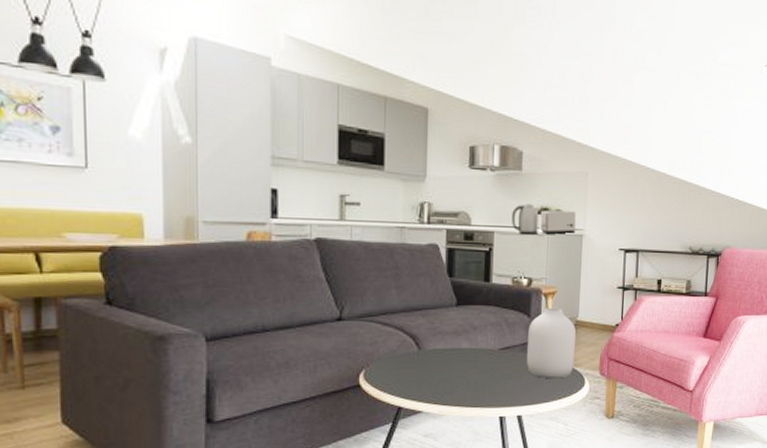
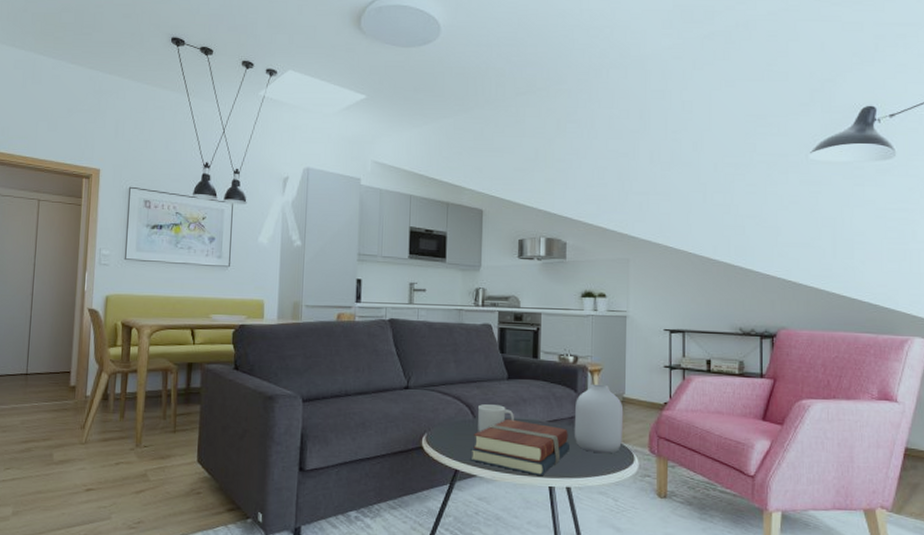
books: none [414,349,521,407] -> present [469,419,569,477]
mug: none [422,334,463,365] -> present [477,404,514,432]
kettle: present [512,203,539,235] -> none [558,288,583,316]
toaster: present [540,209,576,235] -> none [584,293,619,316]

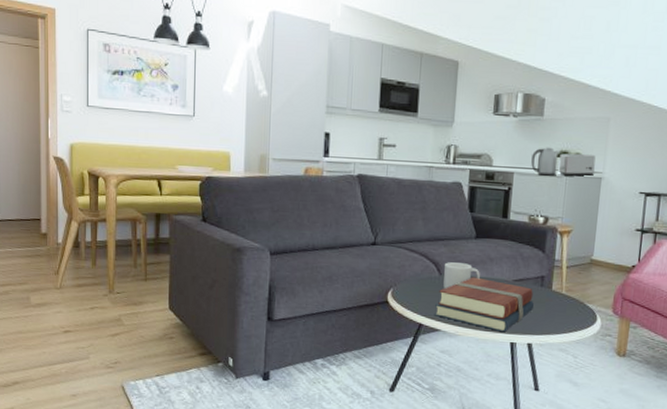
kettle: none [558,288,583,316] -> present [531,147,558,176]
vase: present [574,384,624,454] -> none [538,245,591,314]
toaster: none [584,293,619,316] -> present [558,153,596,177]

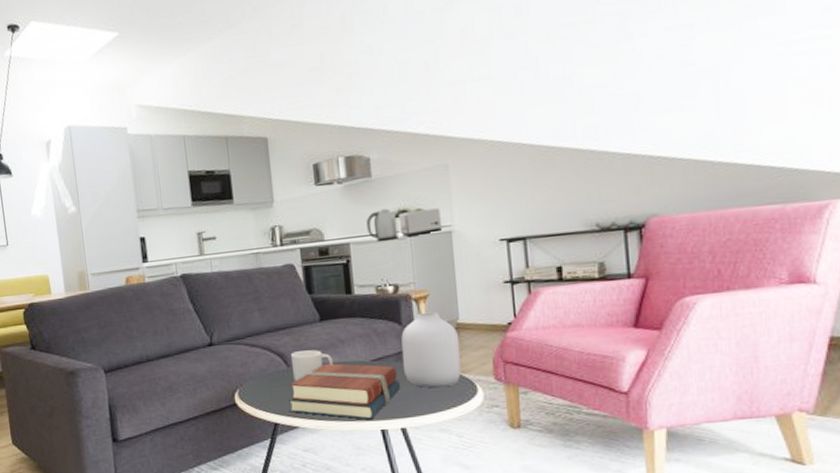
vase: none [538,245,591,314] -> present [401,312,462,388]

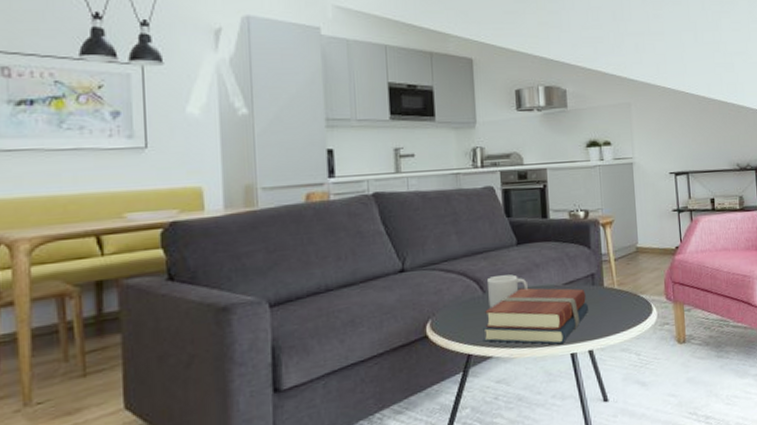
kettle: present [366,208,398,241] -> none [562,138,589,168]
toaster: present [398,207,442,237] -> none [589,140,625,166]
vase: present [401,312,462,388] -> none [590,236,640,310]

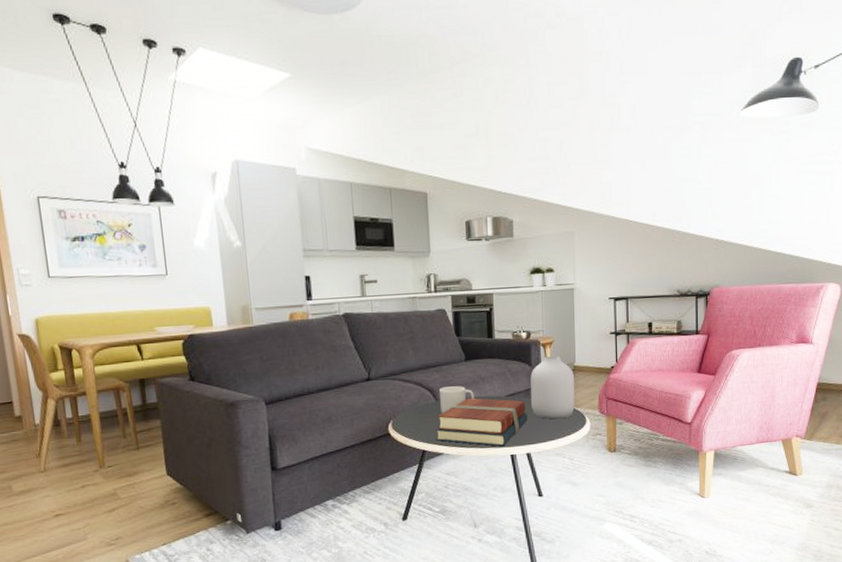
vase: none [590,236,640,310] -> present [530,355,576,420]

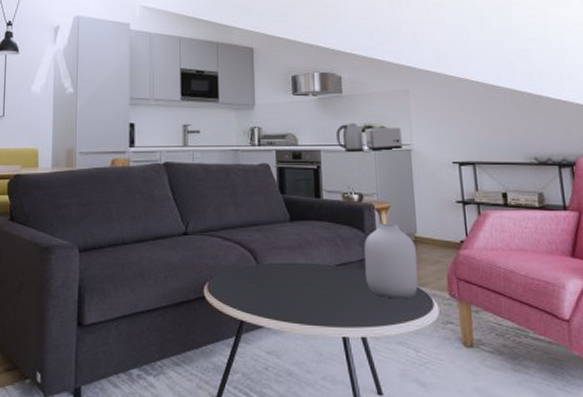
books: present [435,397,527,447] -> none [255,264,362,326]
mug: present [438,386,474,413] -> none [260,249,300,279]
kettle: none [508,265,532,293] -> present [336,123,364,151]
toaster: none [533,267,566,292] -> present [364,126,402,151]

